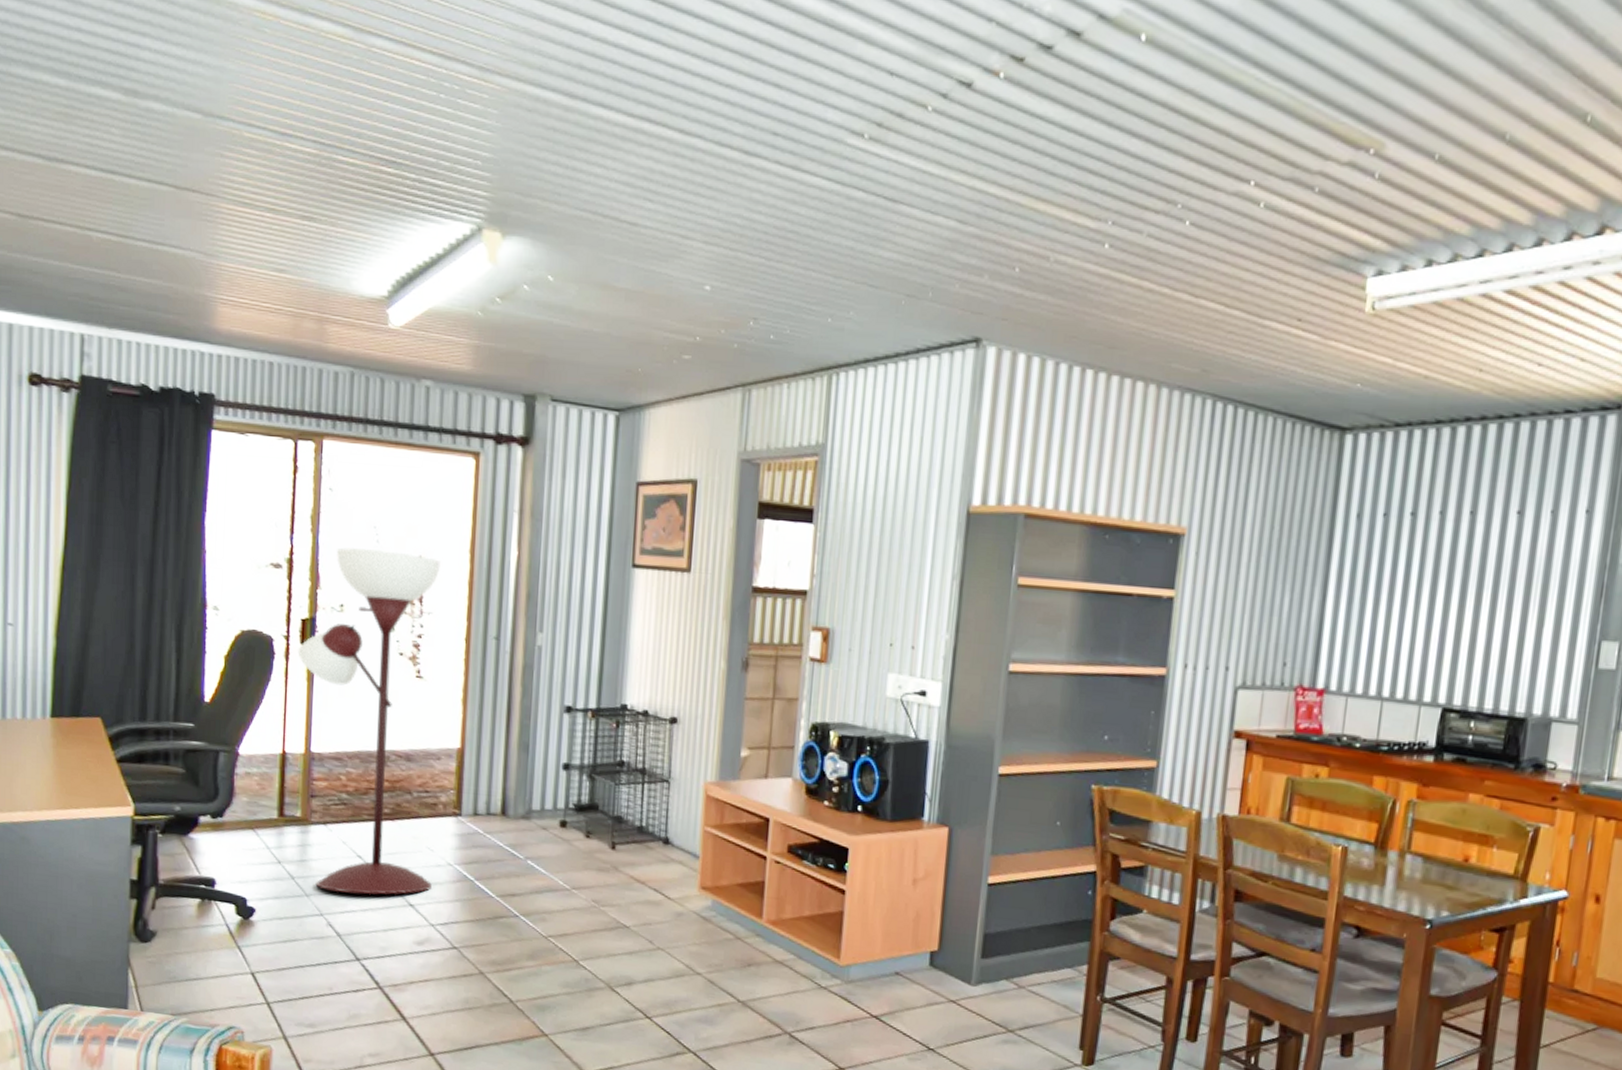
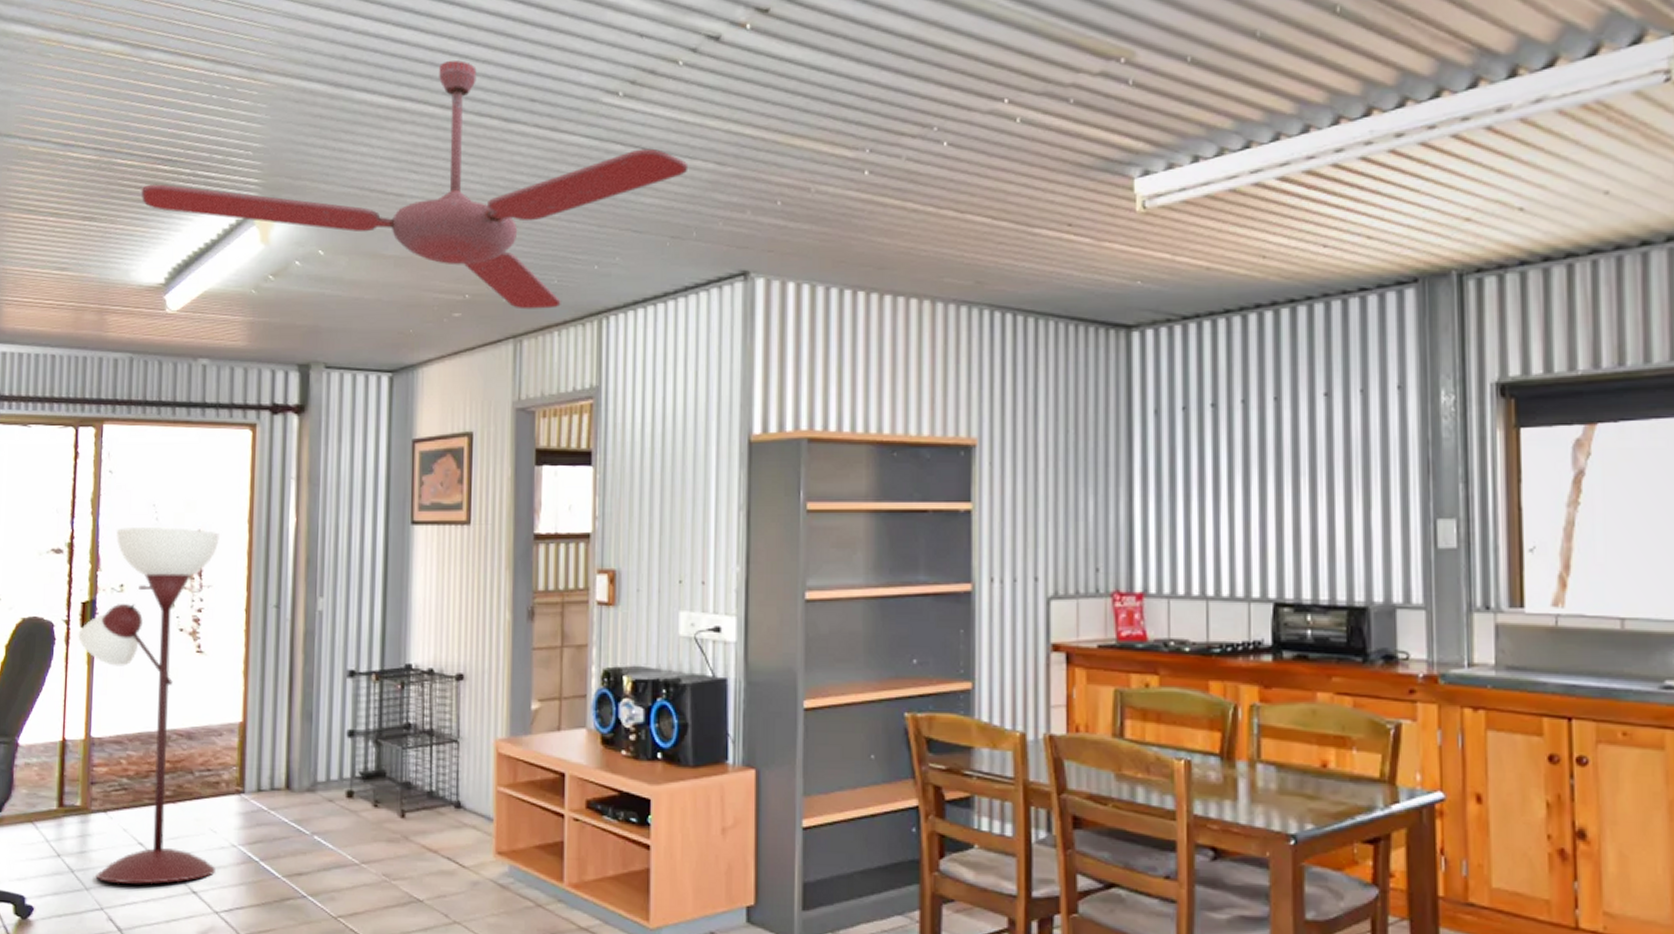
ceiling fan: none [363,82,930,359] -> present [141,60,689,310]

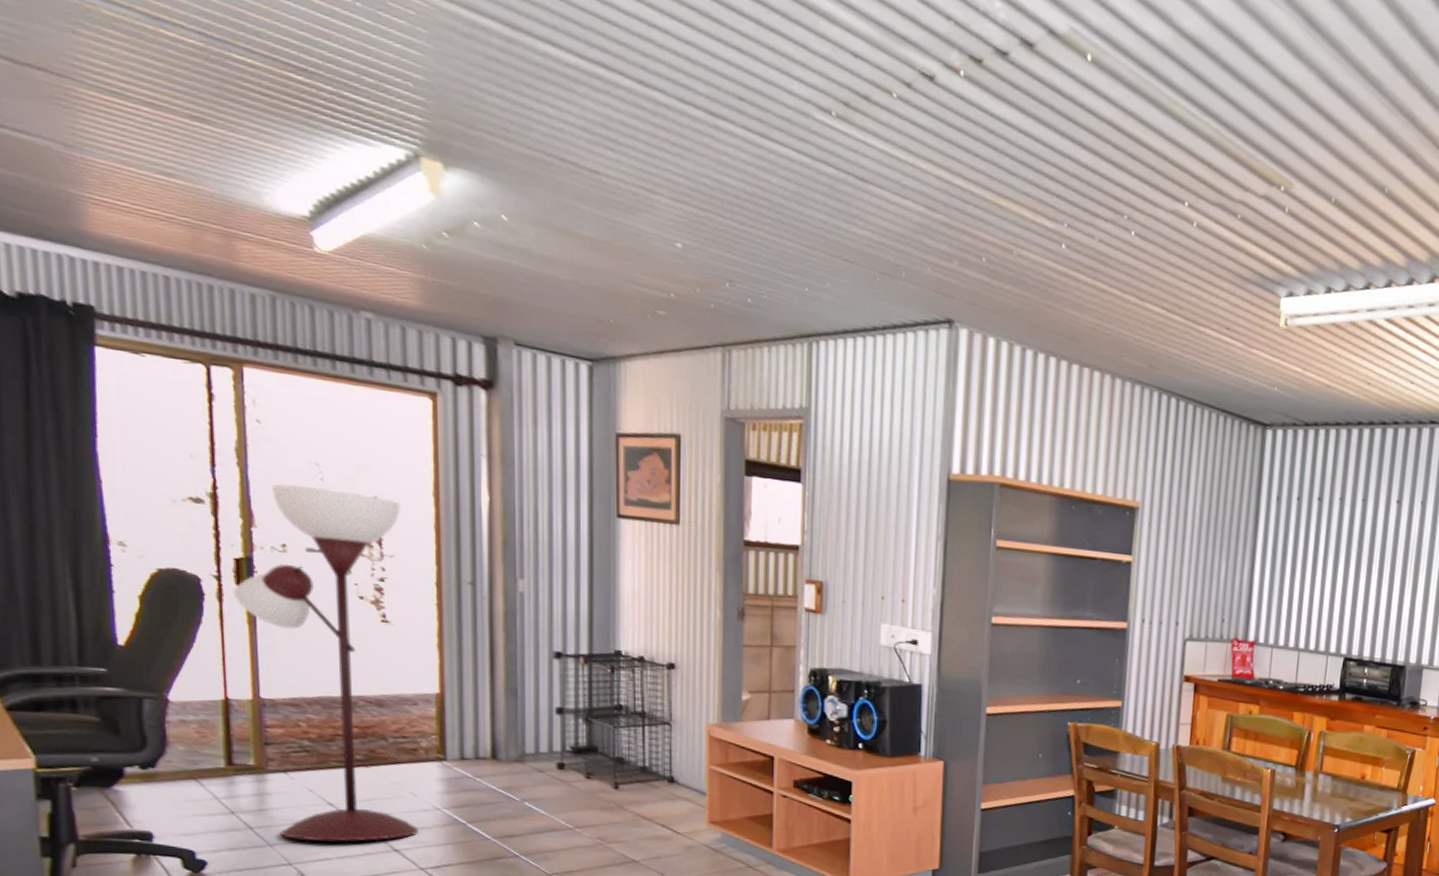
ceiling fan: present [141,60,689,310] -> none [268,31,900,324]

